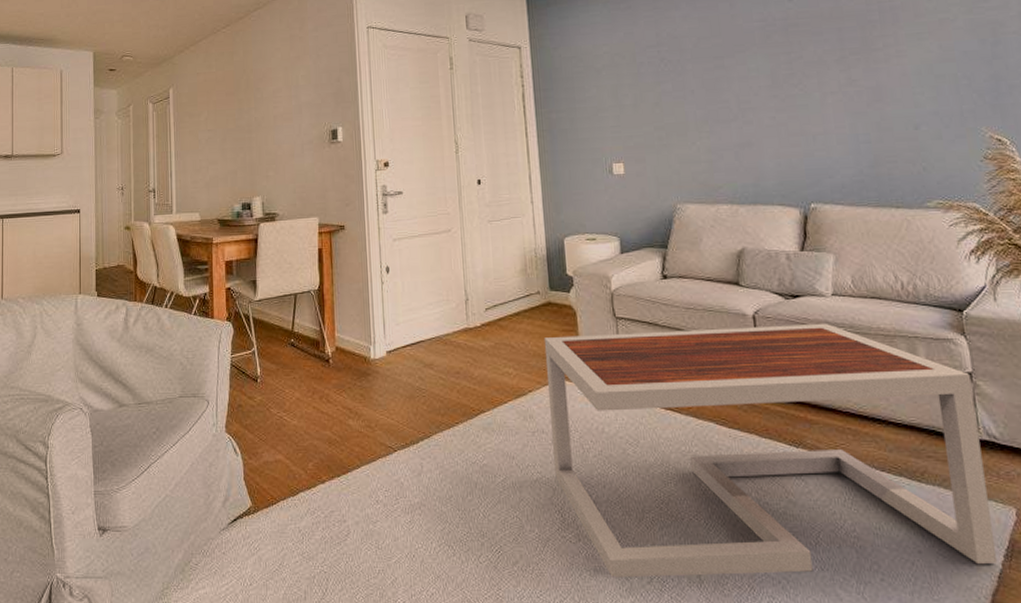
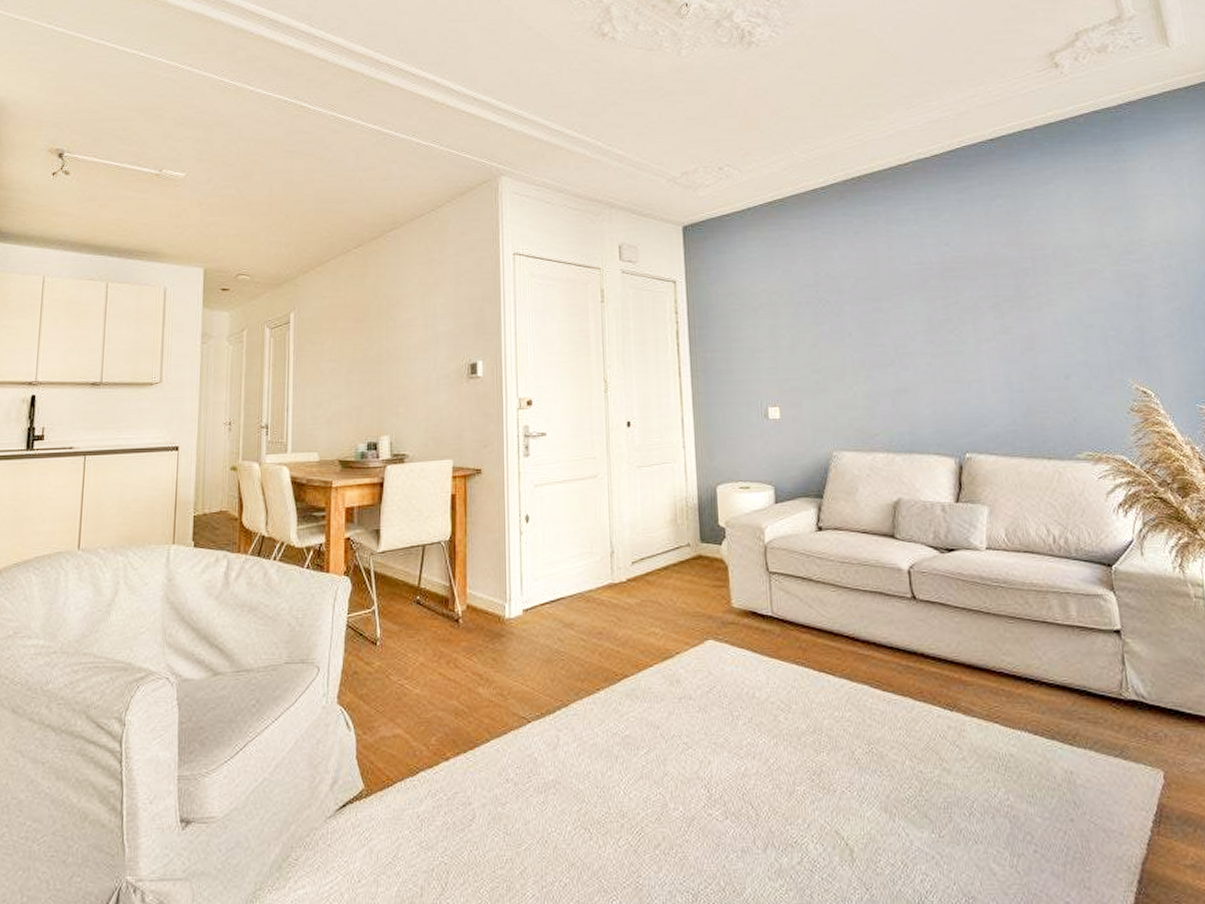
coffee table: present [544,324,998,578] -> none [693,579,1147,859]

